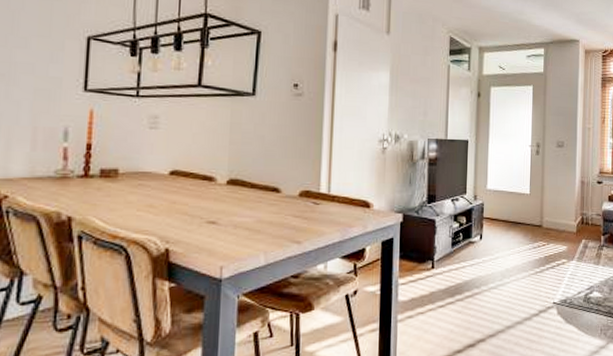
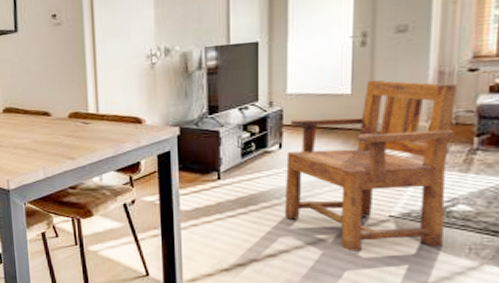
armchair: none [482,183,592,337] -> present [284,79,458,251]

